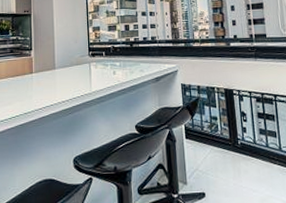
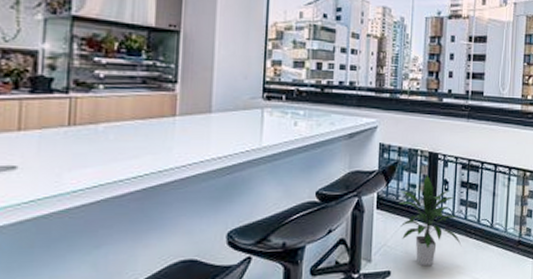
indoor plant: none [203,108,268,189] -> present [398,175,462,266]

